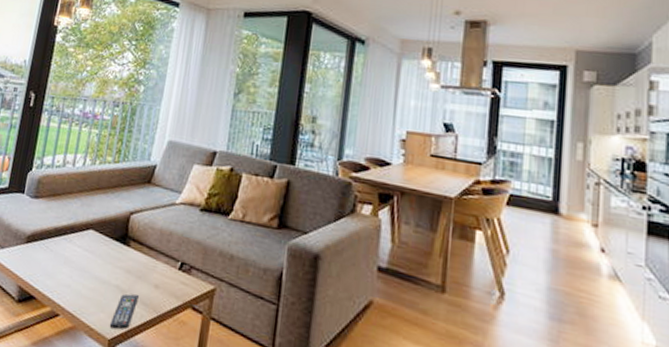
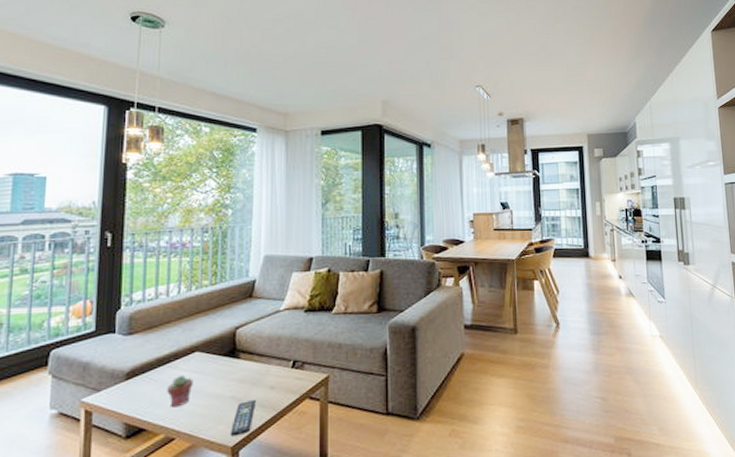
potted succulent: none [59,250,84,283] -> present [167,376,193,408]

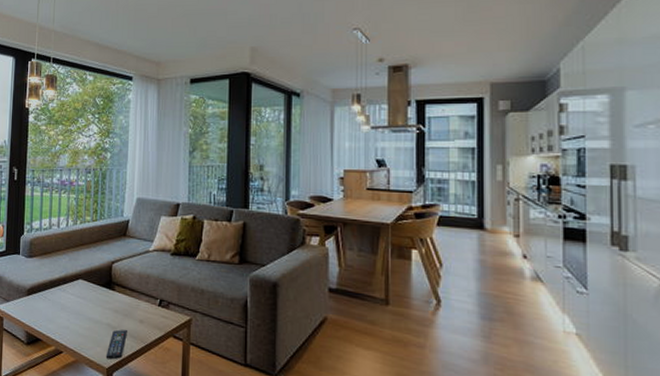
potted succulent: present [167,376,193,408] -> none [57,298,77,325]

